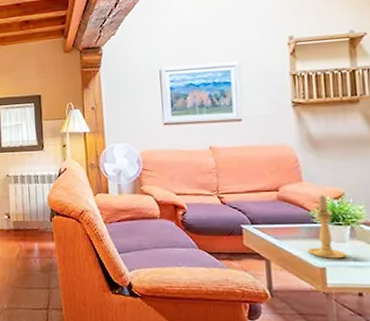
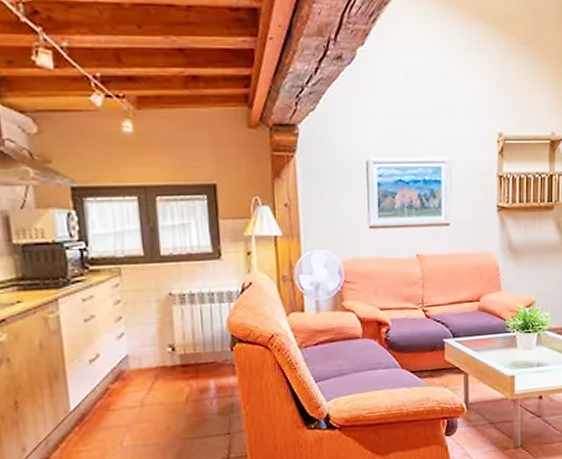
candle holder: present [308,195,347,259] -> none [502,303,533,367]

